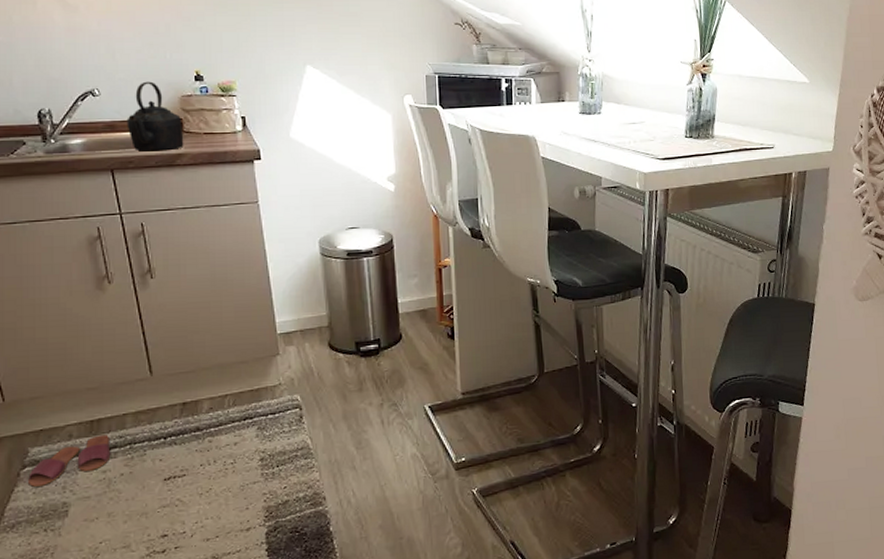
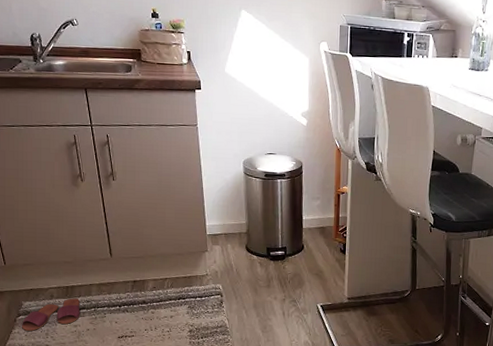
kettle: present [126,81,184,152] -> none [98,15,142,76]

